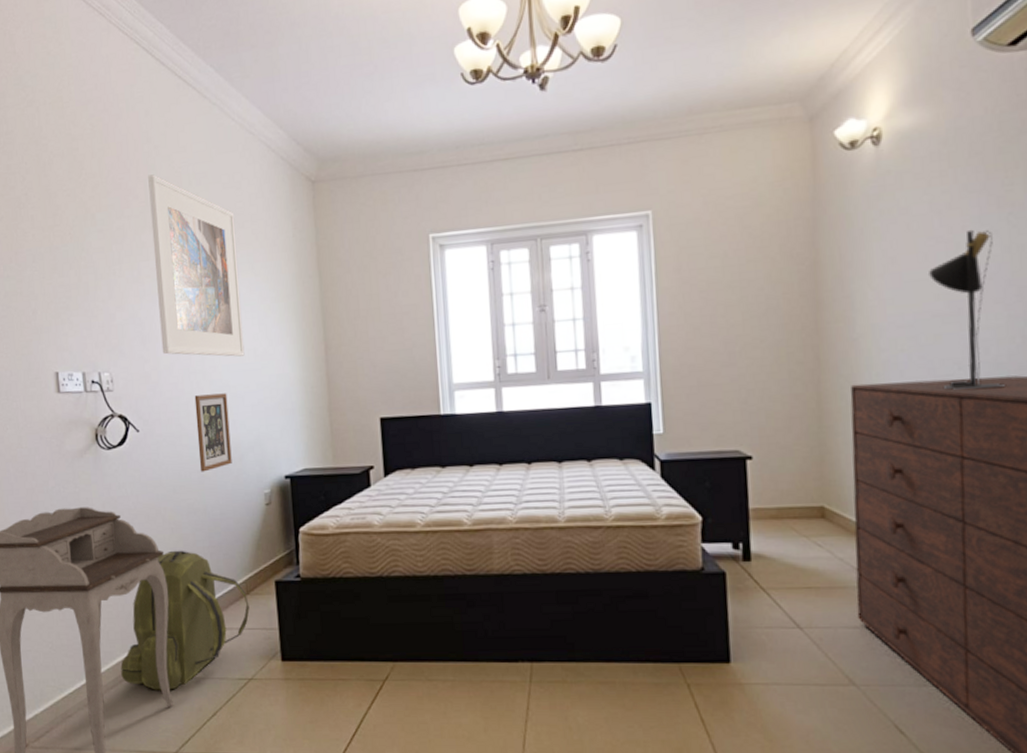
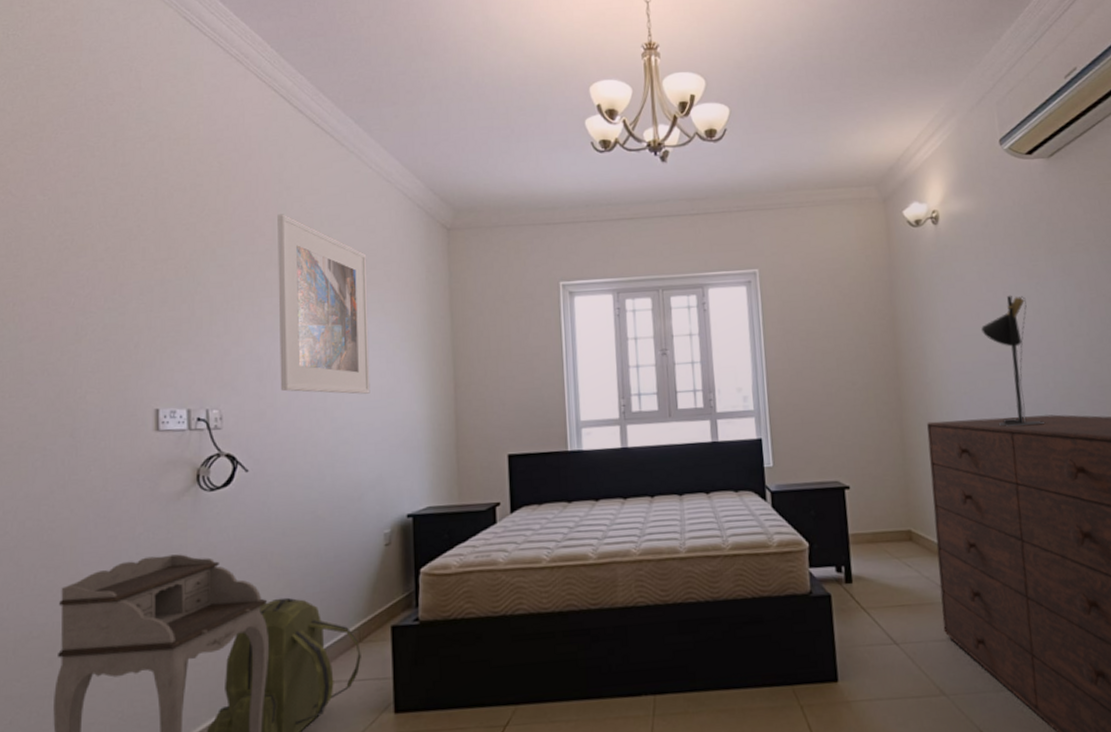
picture frame: present [194,393,232,472] -> none [313,431,351,513]

